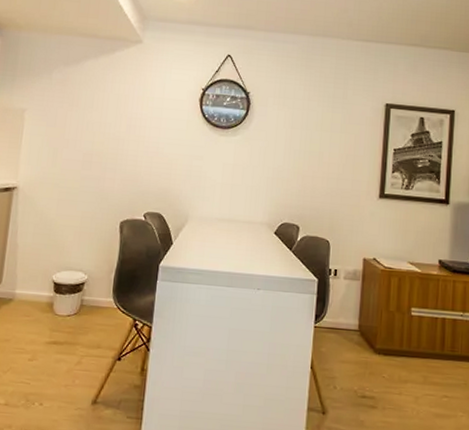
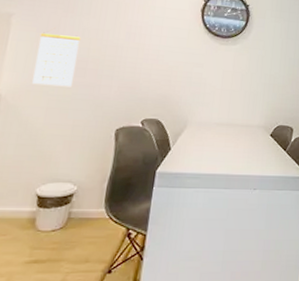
calendar: none [45,126,86,180] -> present [32,32,81,87]

